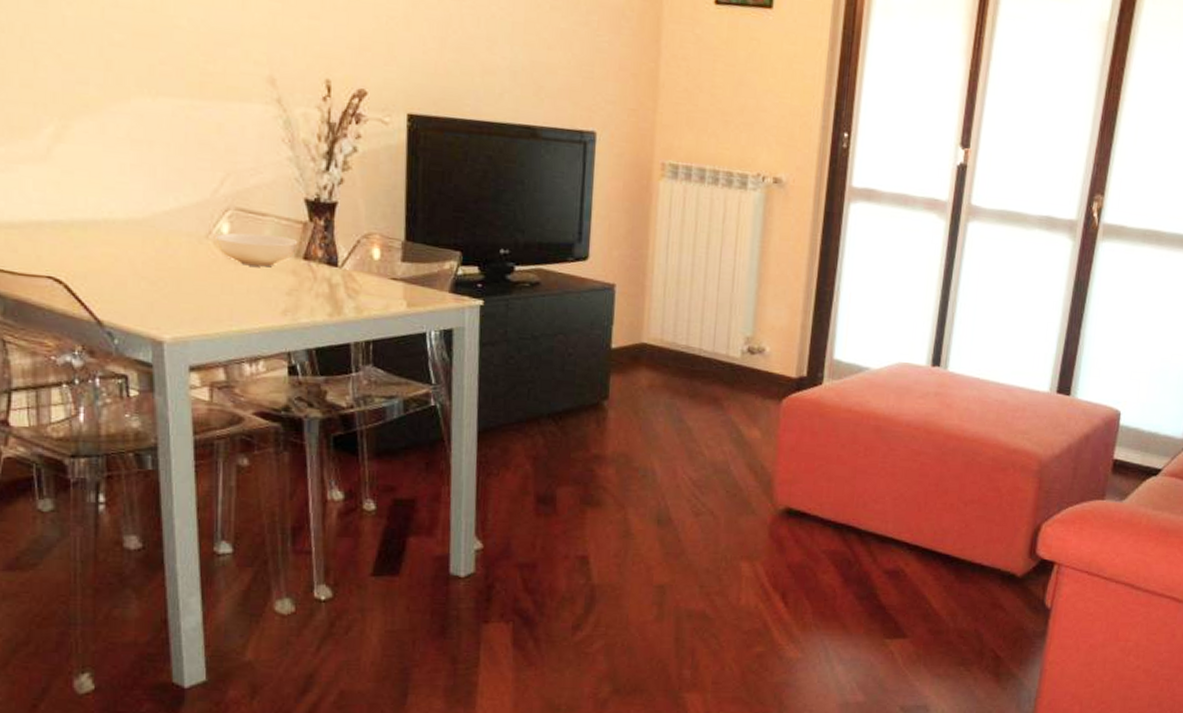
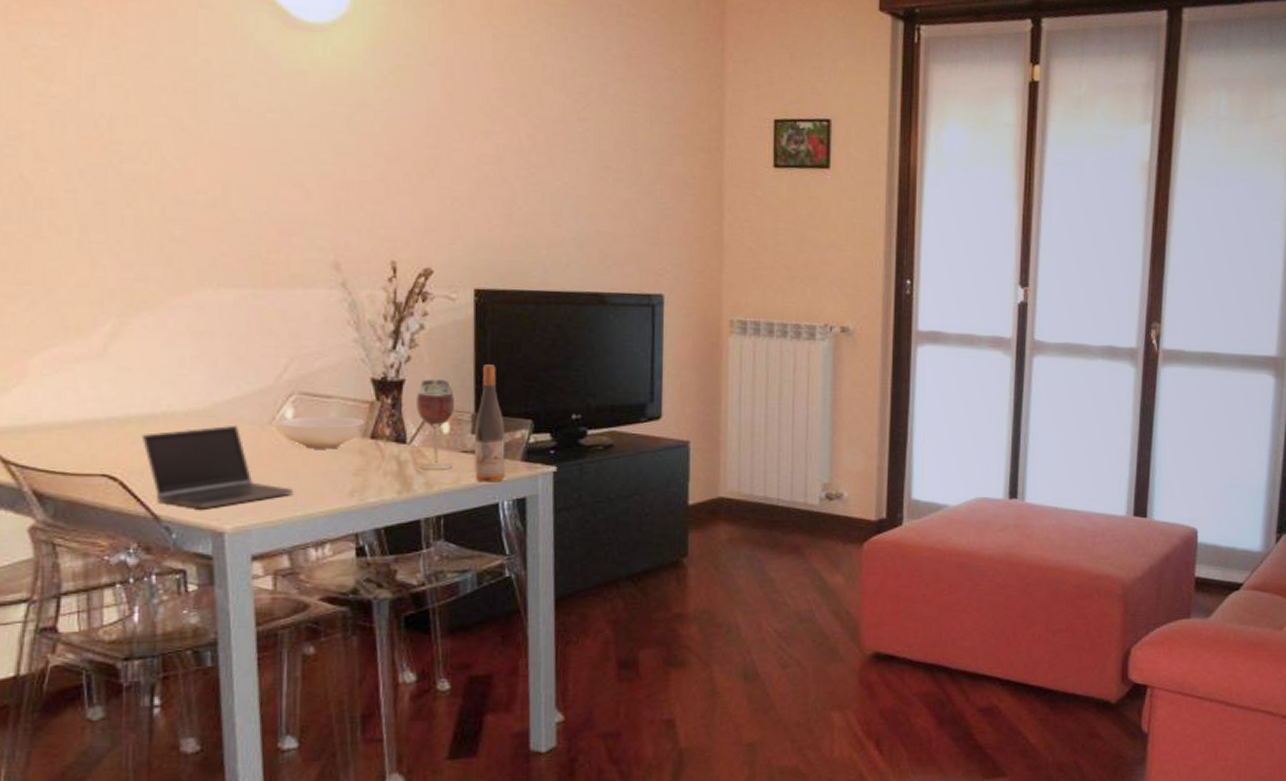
laptop computer: none [84,236,230,318] -> present [141,425,294,509]
wineglass: none [348,203,386,297] -> present [416,379,455,471]
wine bottle: none [403,192,435,312] -> present [474,365,506,482]

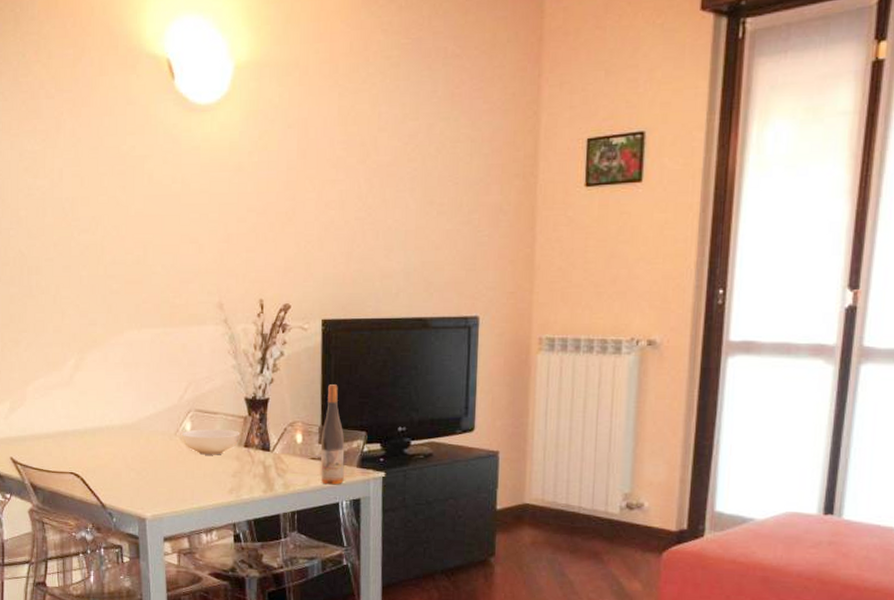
laptop computer: present [141,425,294,509] -> none [93,435,192,501]
wineglass: present [416,379,455,471] -> none [278,398,307,475]

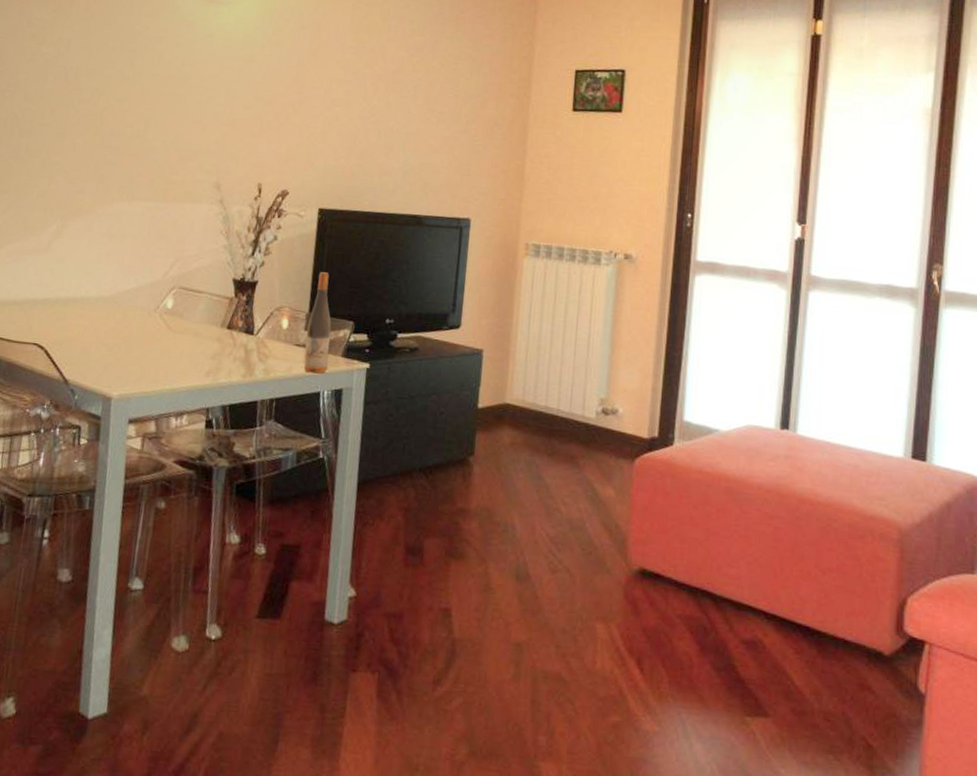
bowl: present [181,428,241,455] -> none [161,307,225,336]

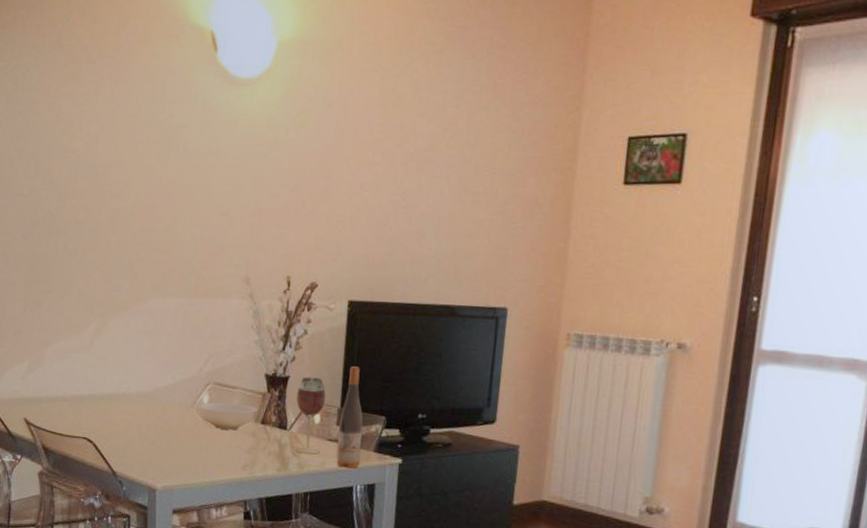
bowl: none [161,307,225,336] -> present [198,402,258,430]
wineglass: none [262,282,294,360] -> present [295,376,326,455]

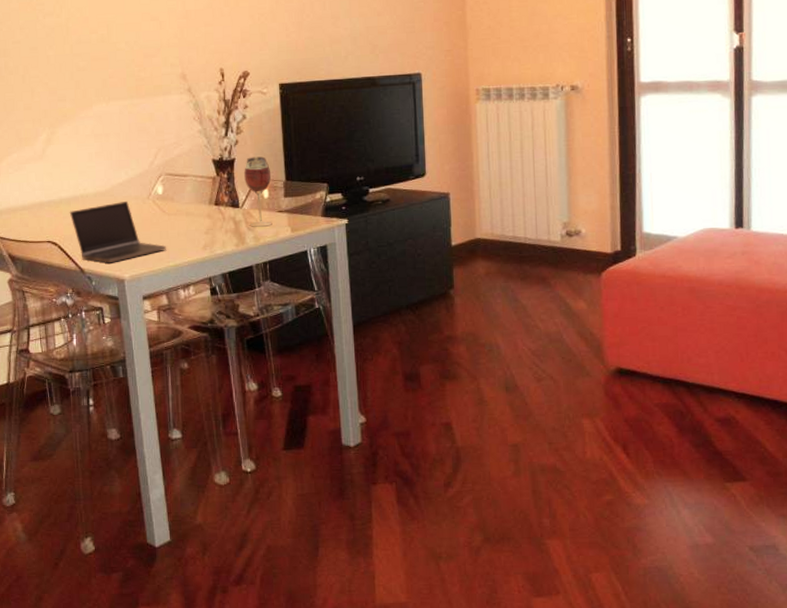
laptop computer: none [109,405,205,471] -> present [69,200,167,264]
bowl: present [198,402,258,430] -> none [154,189,210,215]
wine bottle: present [336,366,363,469] -> none [286,142,310,235]

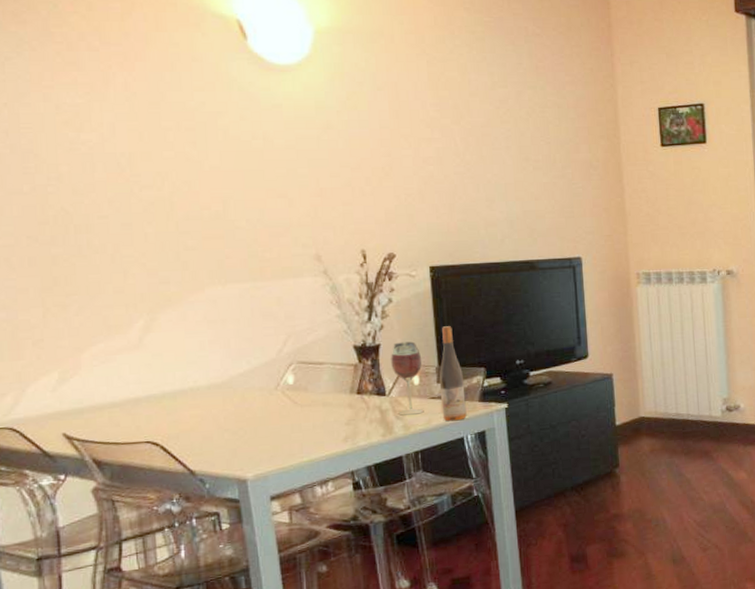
laptop computer: present [69,200,167,264] -> none [174,392,300,463]
wine bottle: none [286,142,310,235] -> present [439,326,467,422]

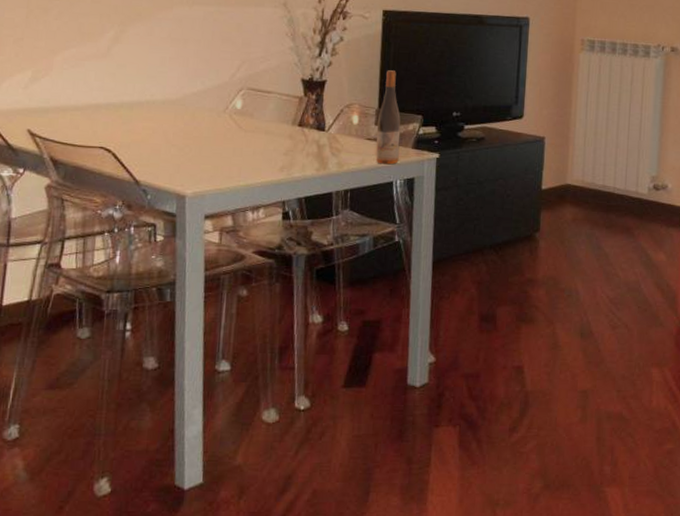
wineglass: present [391,341,424,416] -> none [334,80,364,154]

